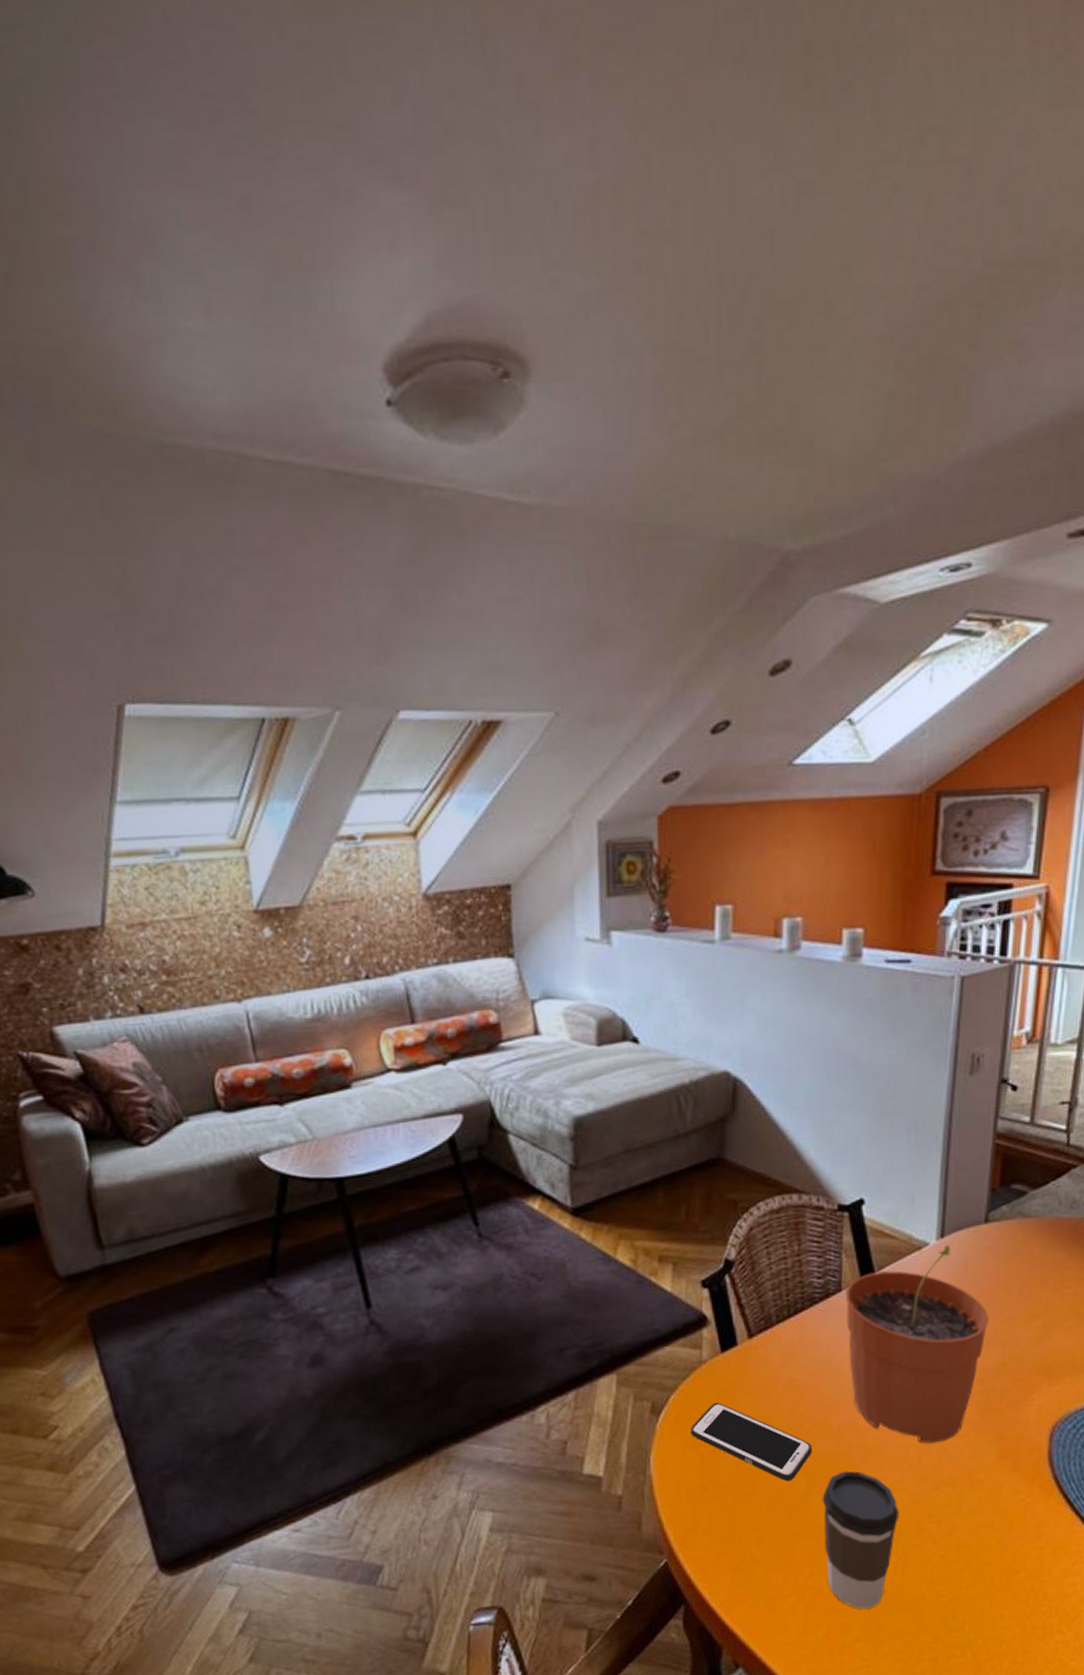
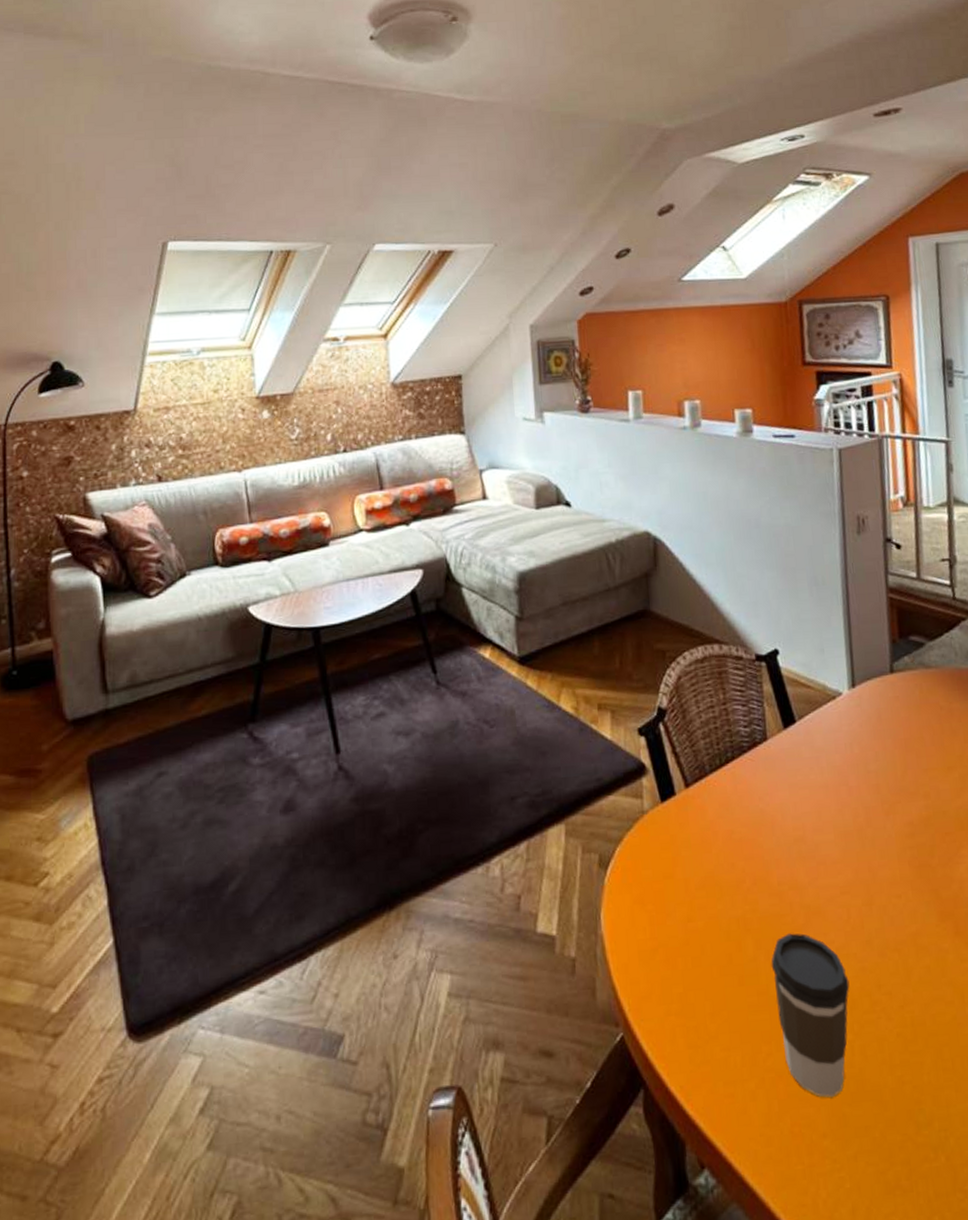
cell phone: present [690,1402,813,1482] -> none [637,855,757,944]
plant pot: present [845,1245,990,1444] -> none [771,695,909,903]

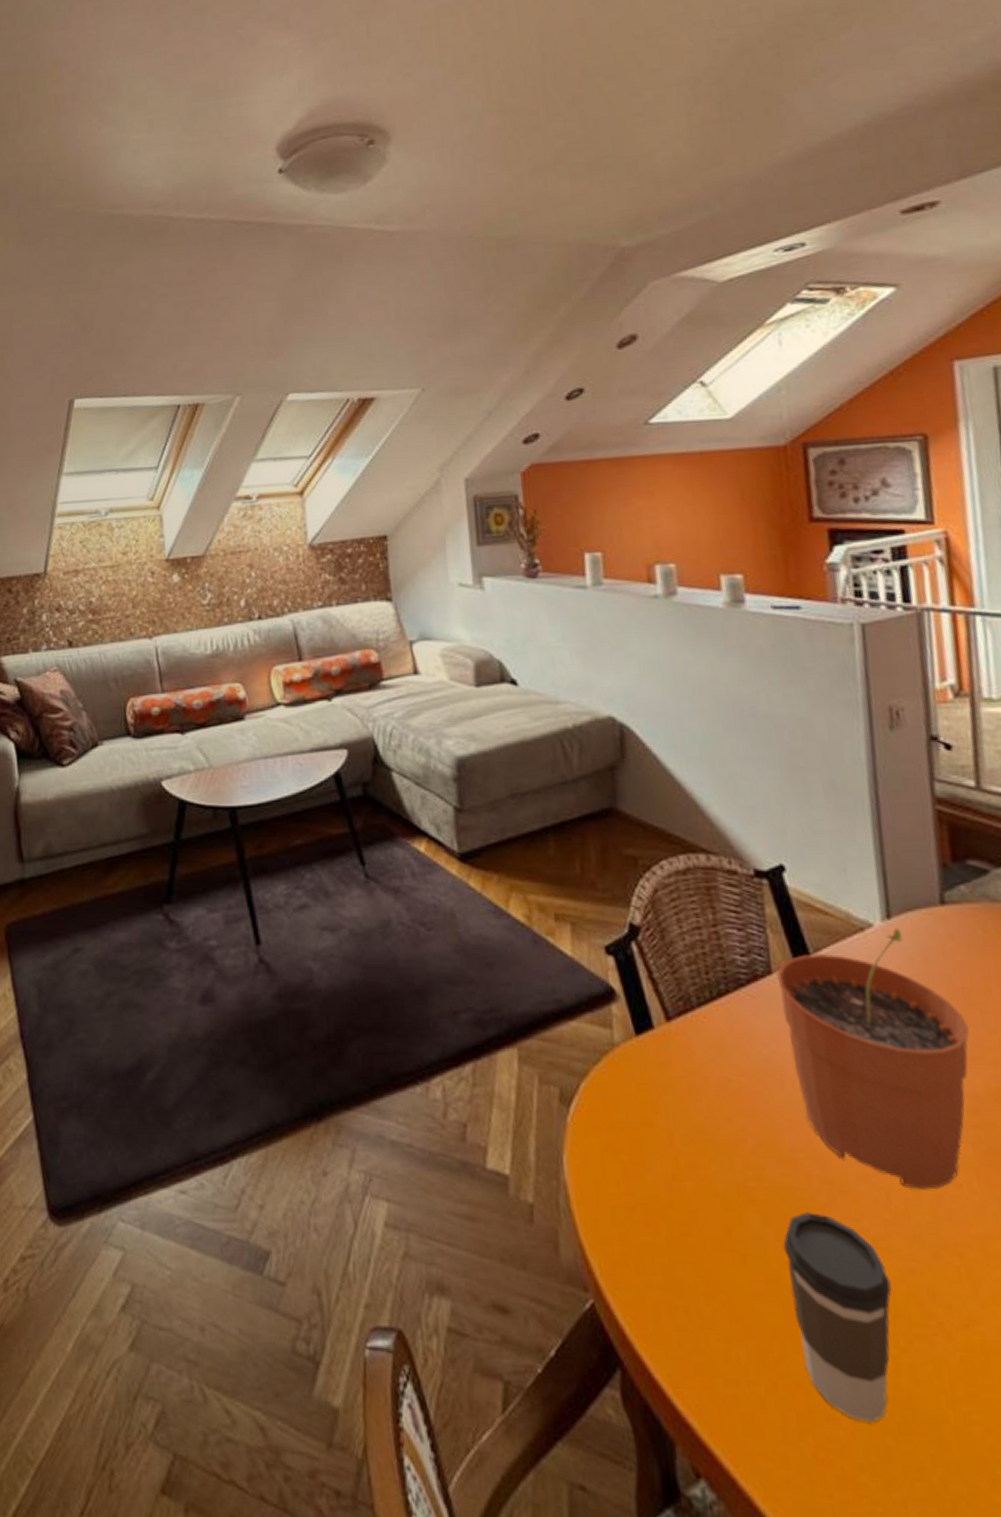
plant pot: none [771,695,909,903] -> present [776,928,970,1190]

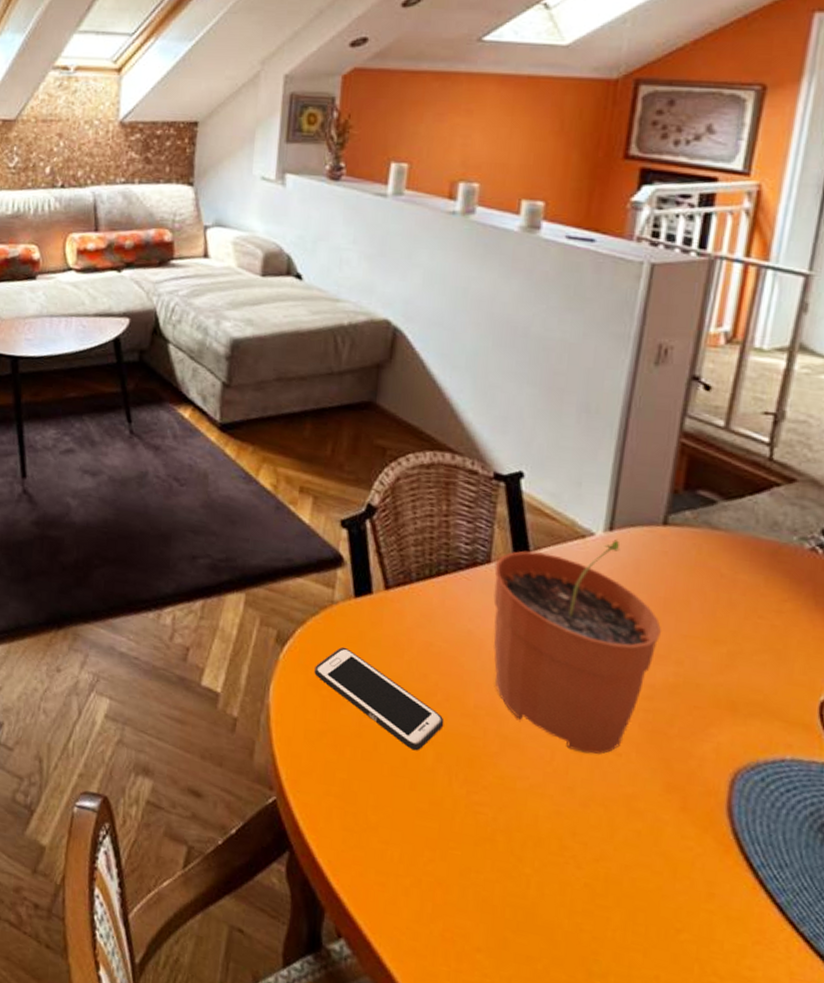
cell phone: none [608,1097,762,1216] -> present [314,646,444,751]
coffee cup: present [783,1212,892,1422] -> none [448,756,539,919]

